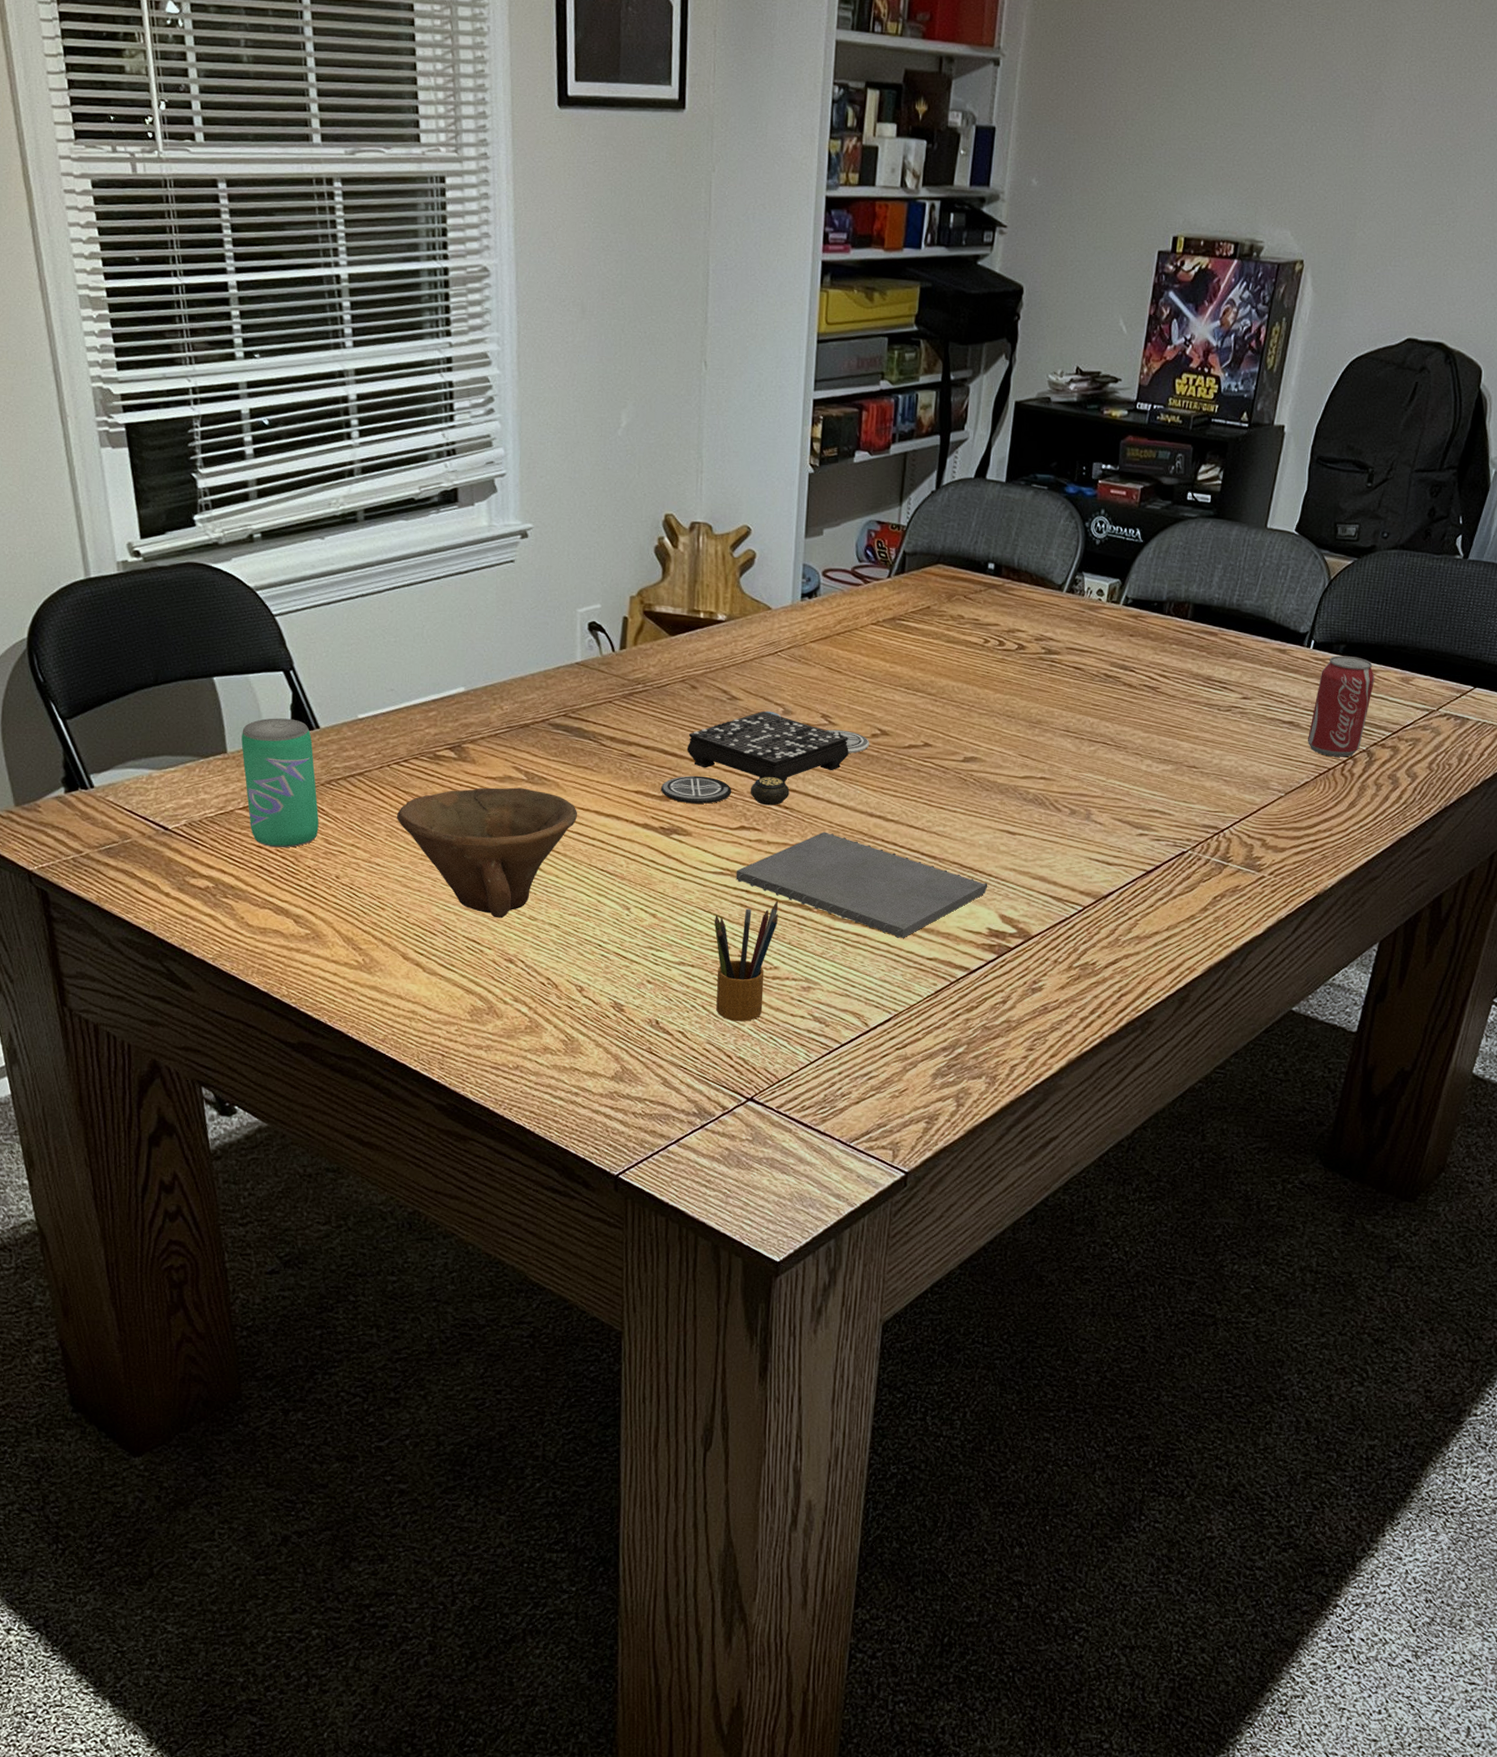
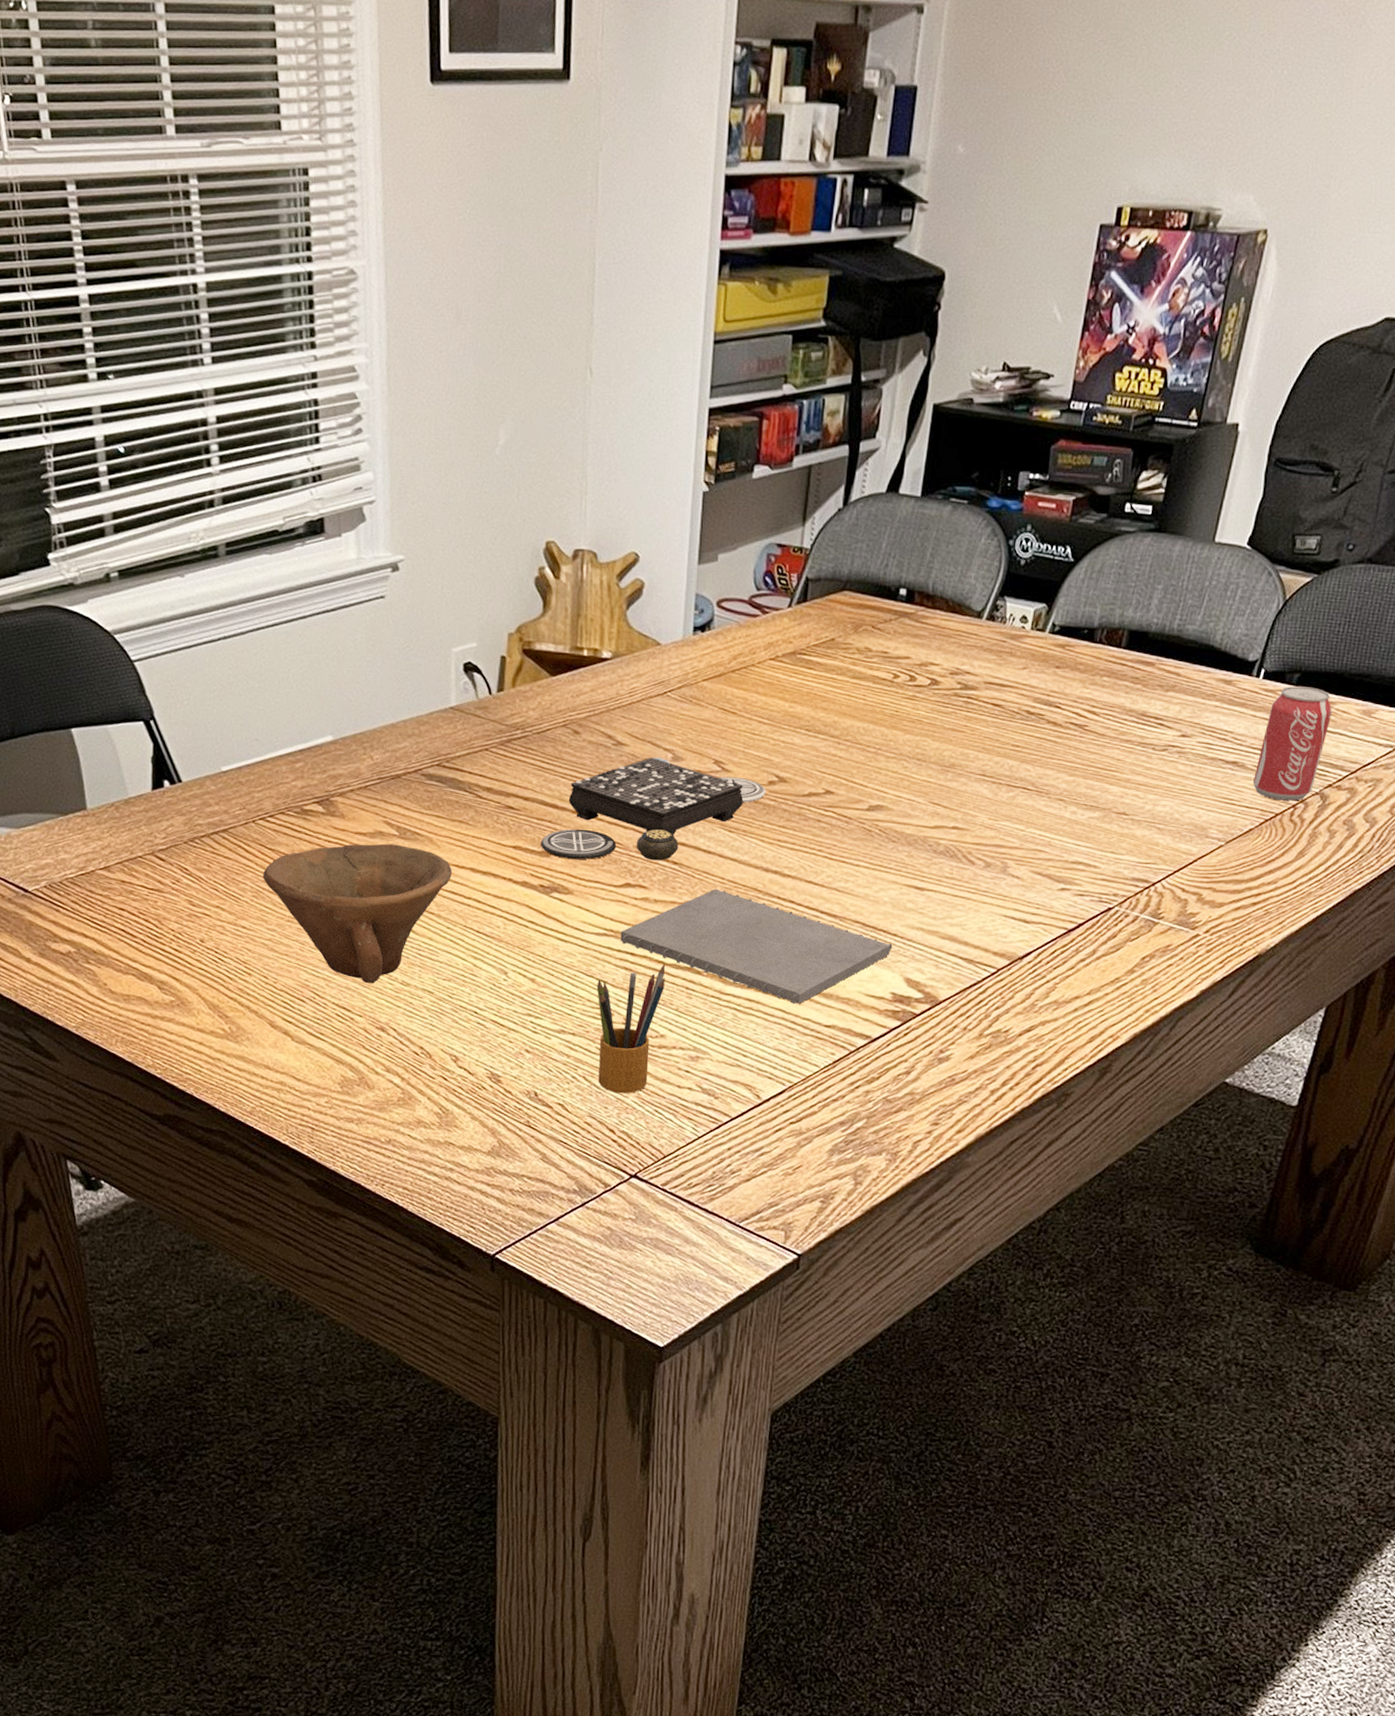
beverage can: present [241,718,319,848] -> none [101,771,182,910]

